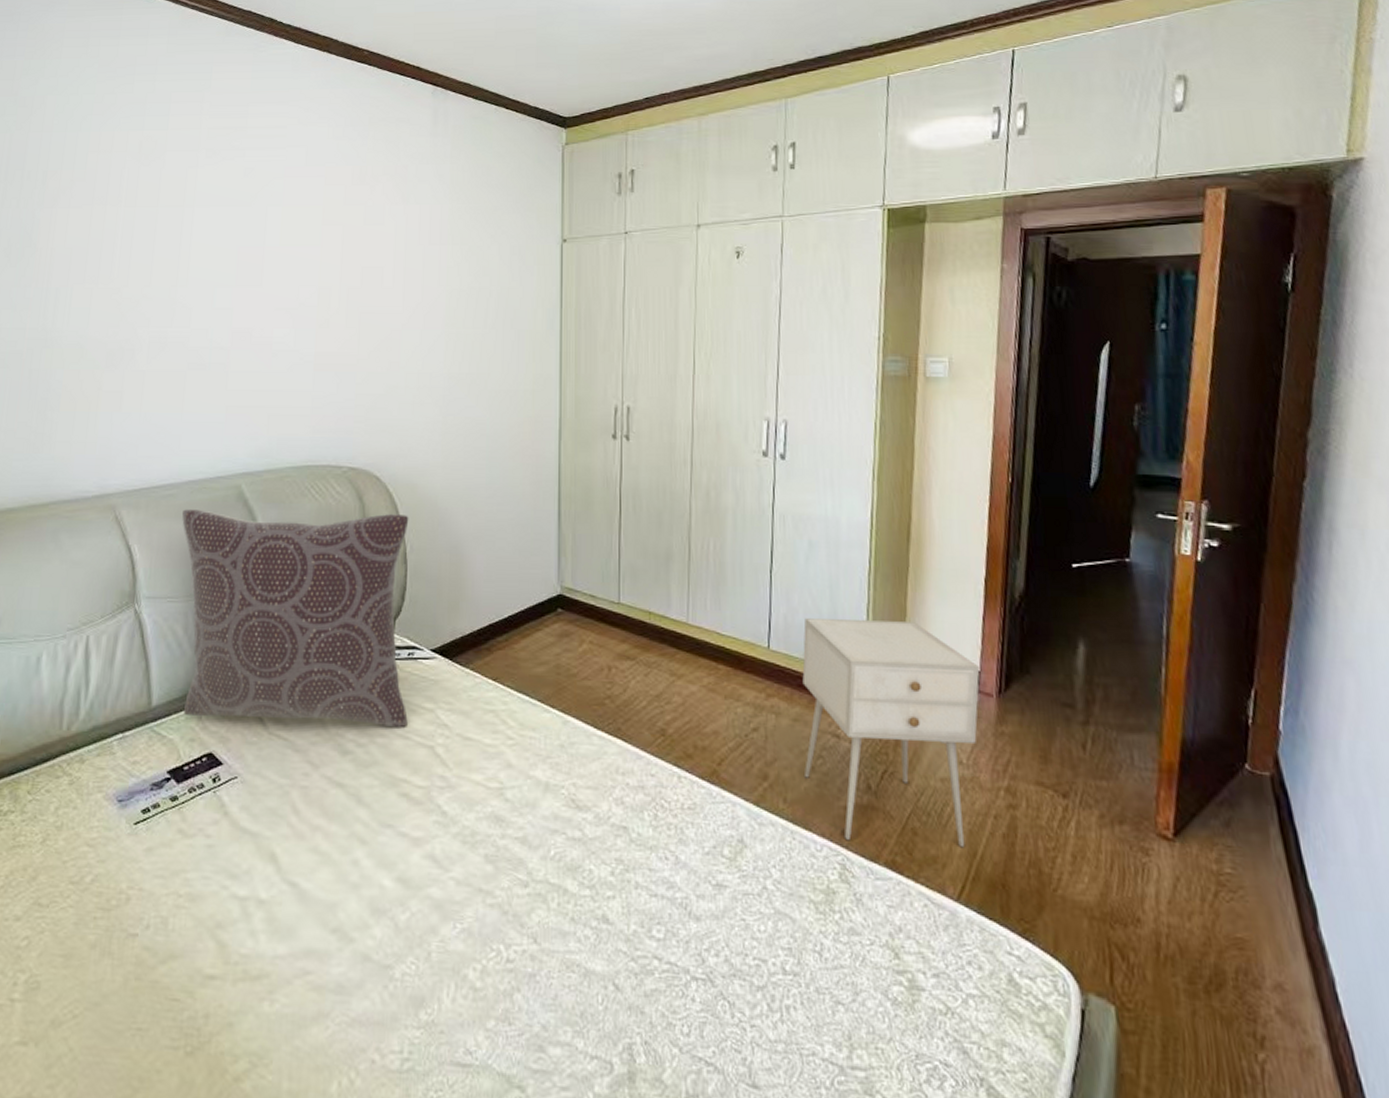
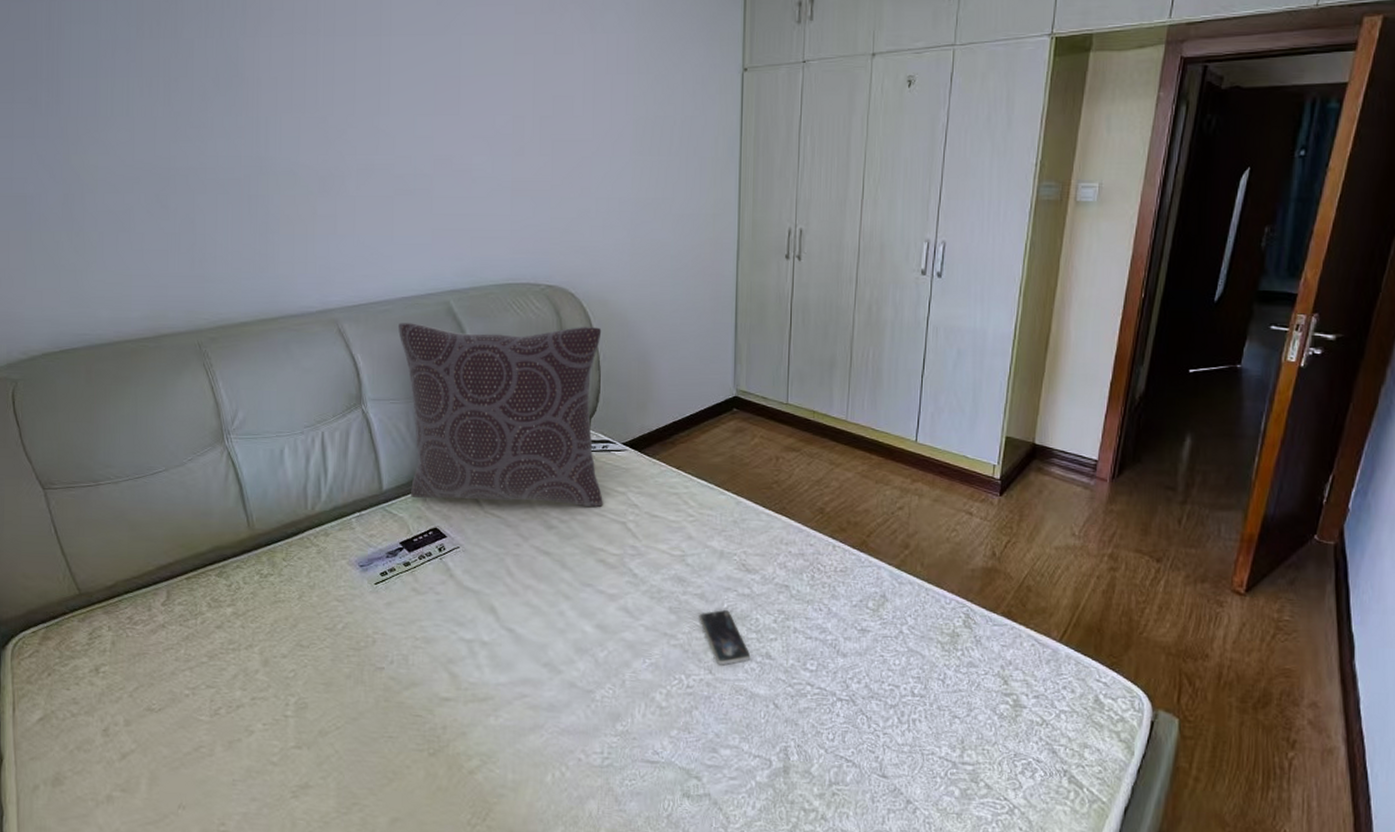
smartphone: none [520,858,584,932] -> present [699,610,751,665]
nightstand: present [802,618,980,848] -> none [939,416,1098,601]

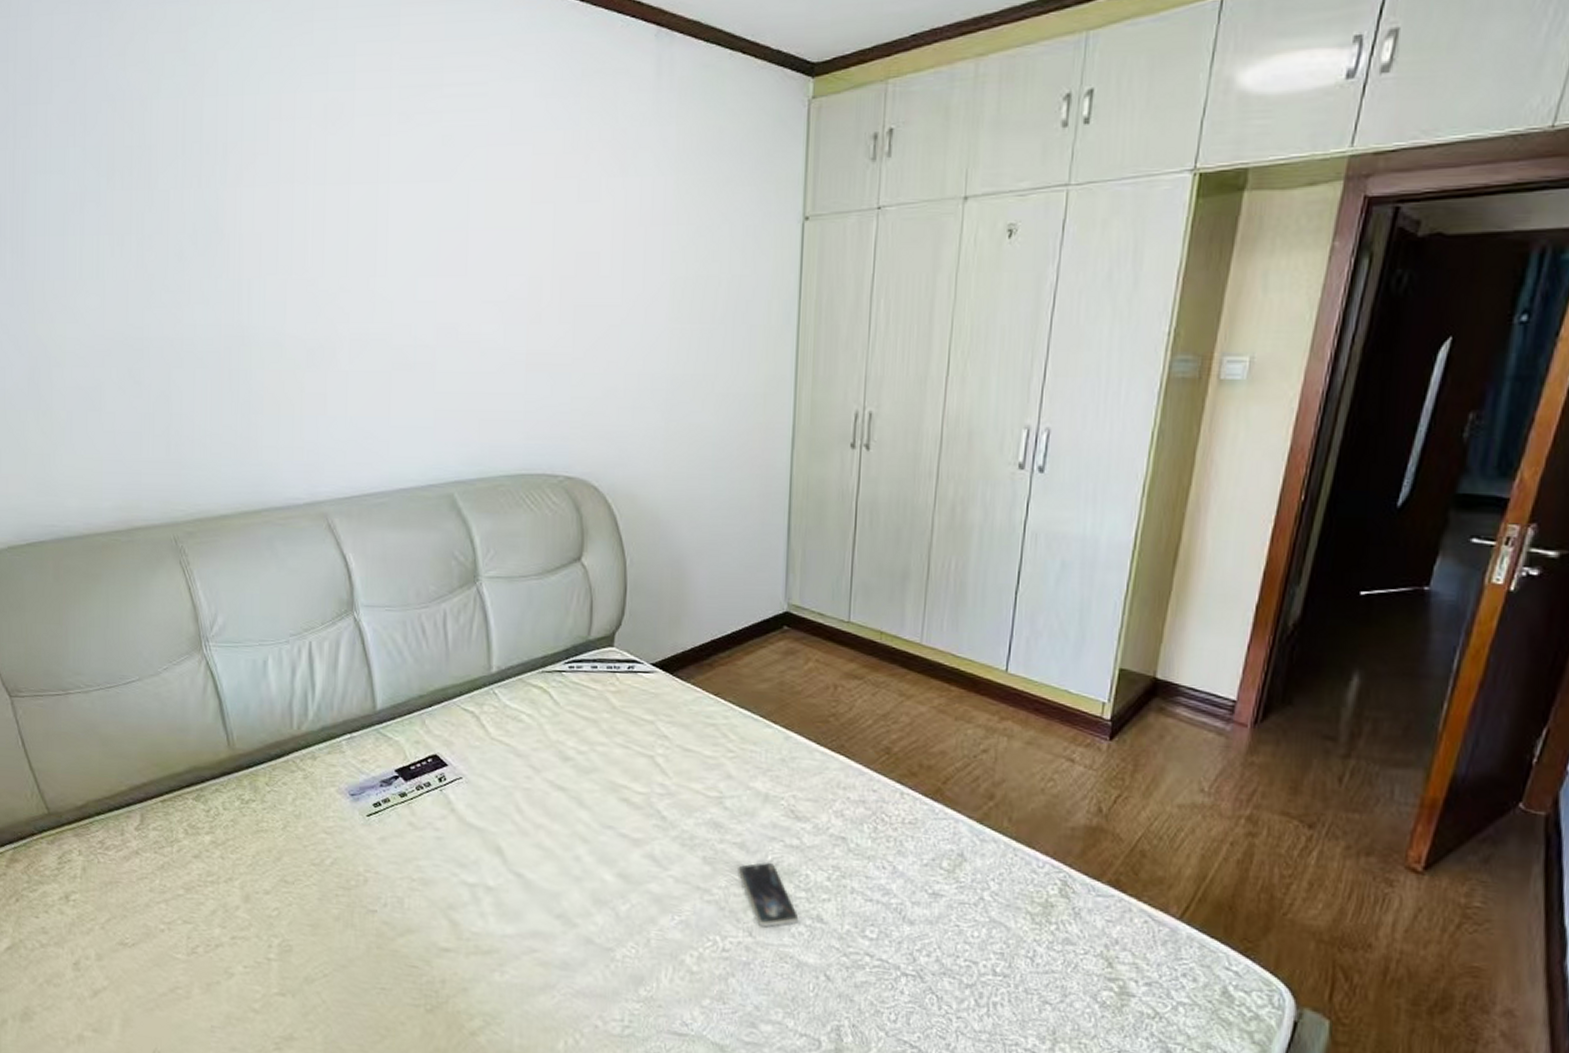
pillow: present [398,323,603,508] -> none [395,518,629,738]

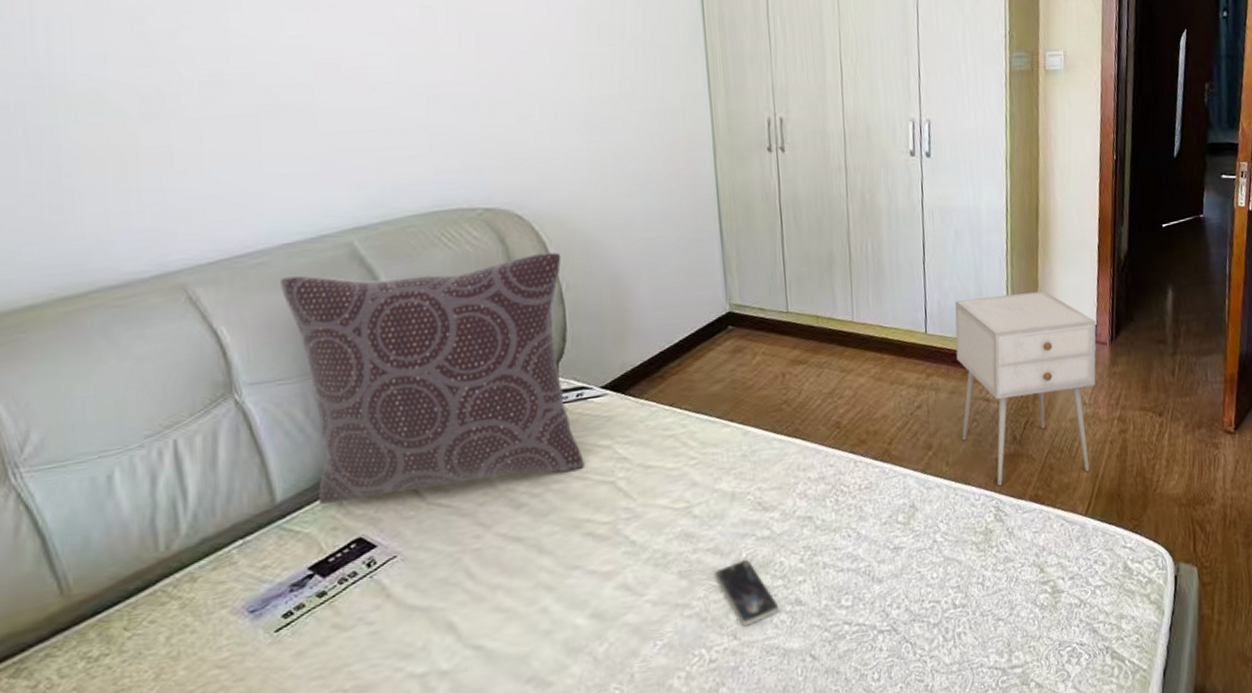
pillow: none [395,518,629,738] -> present [281,252,584,504]
nightstand: none [1032,642,1237,871] -> present [955,291,1097,487]

